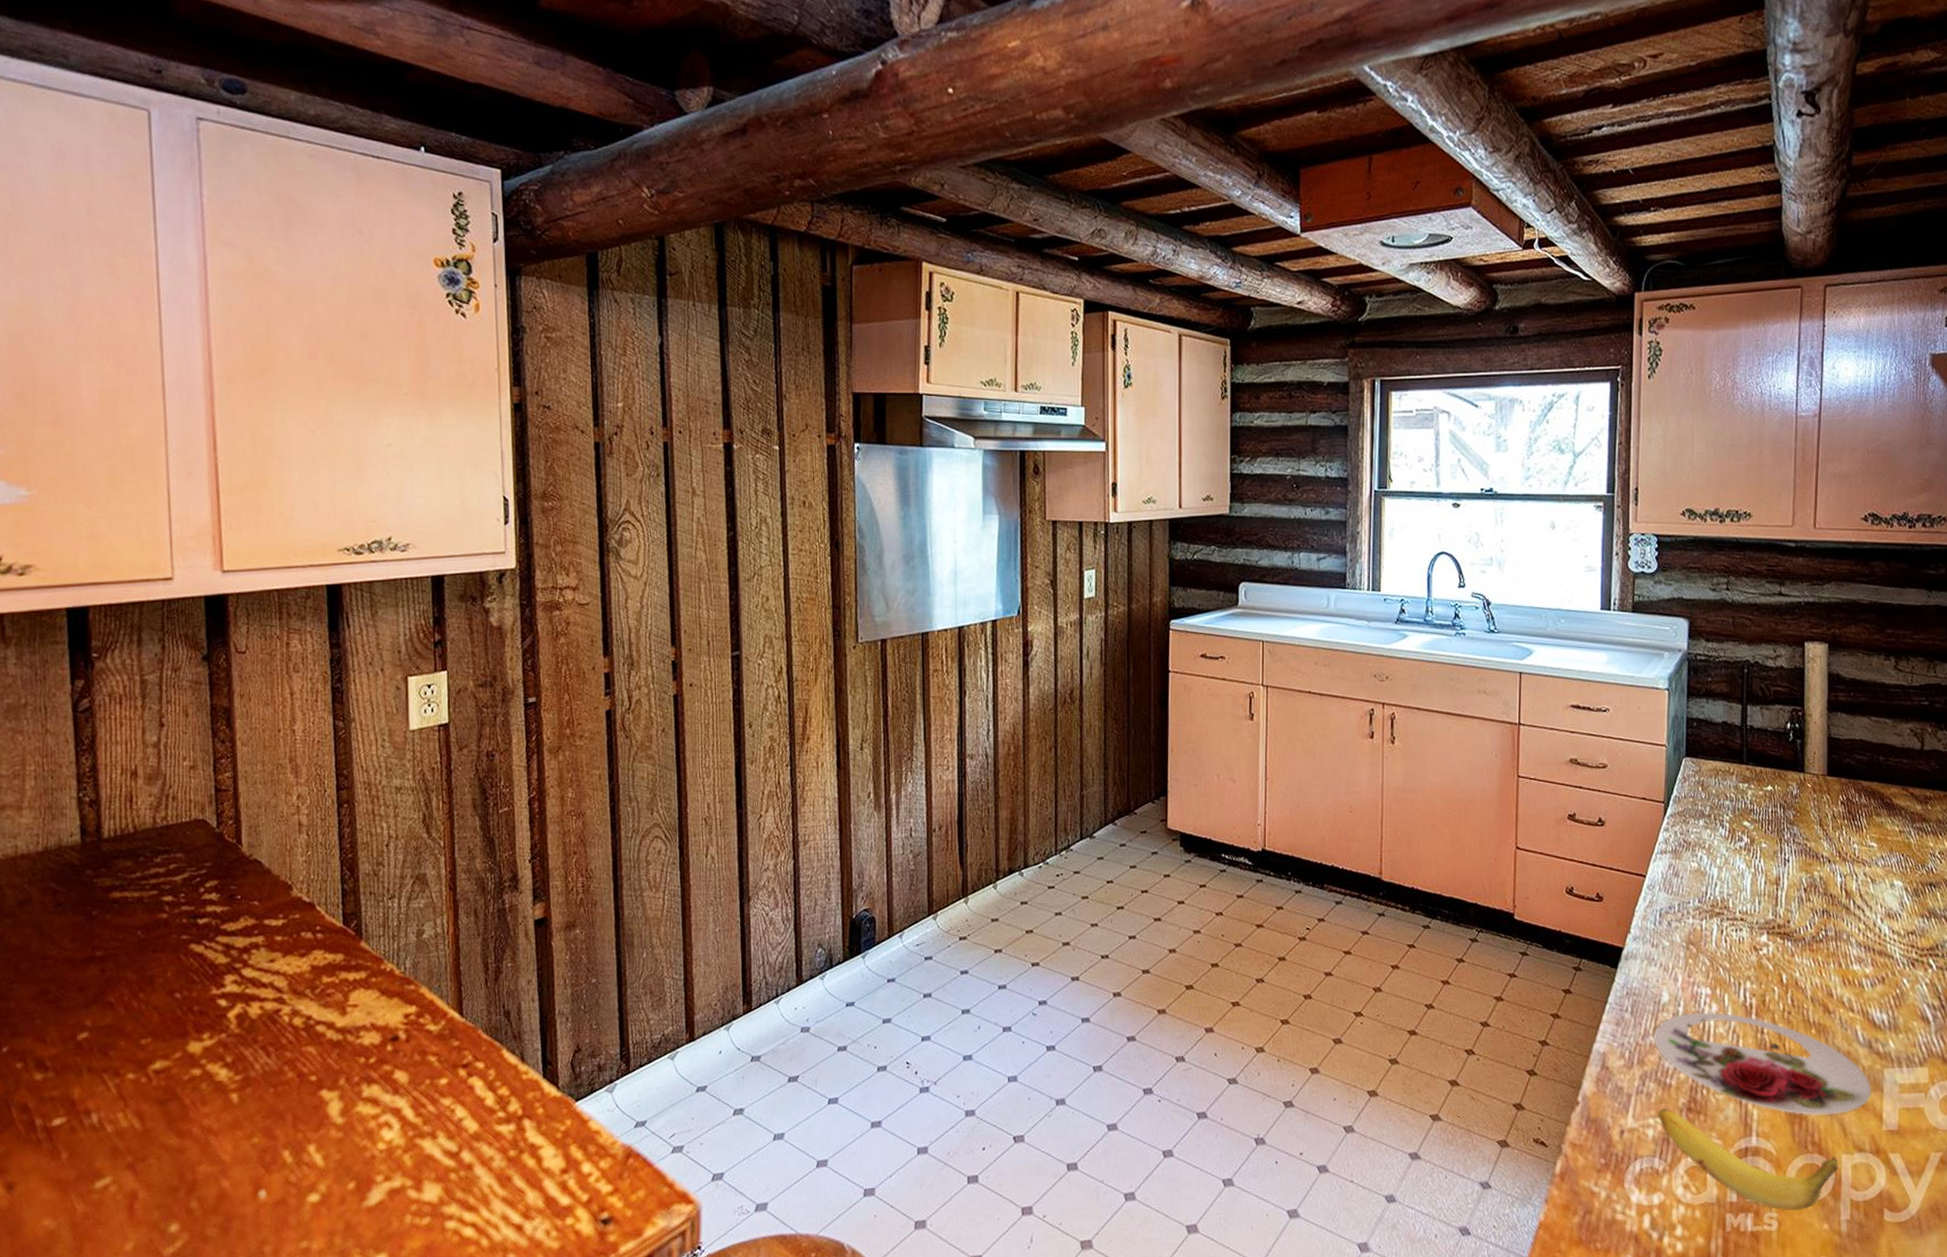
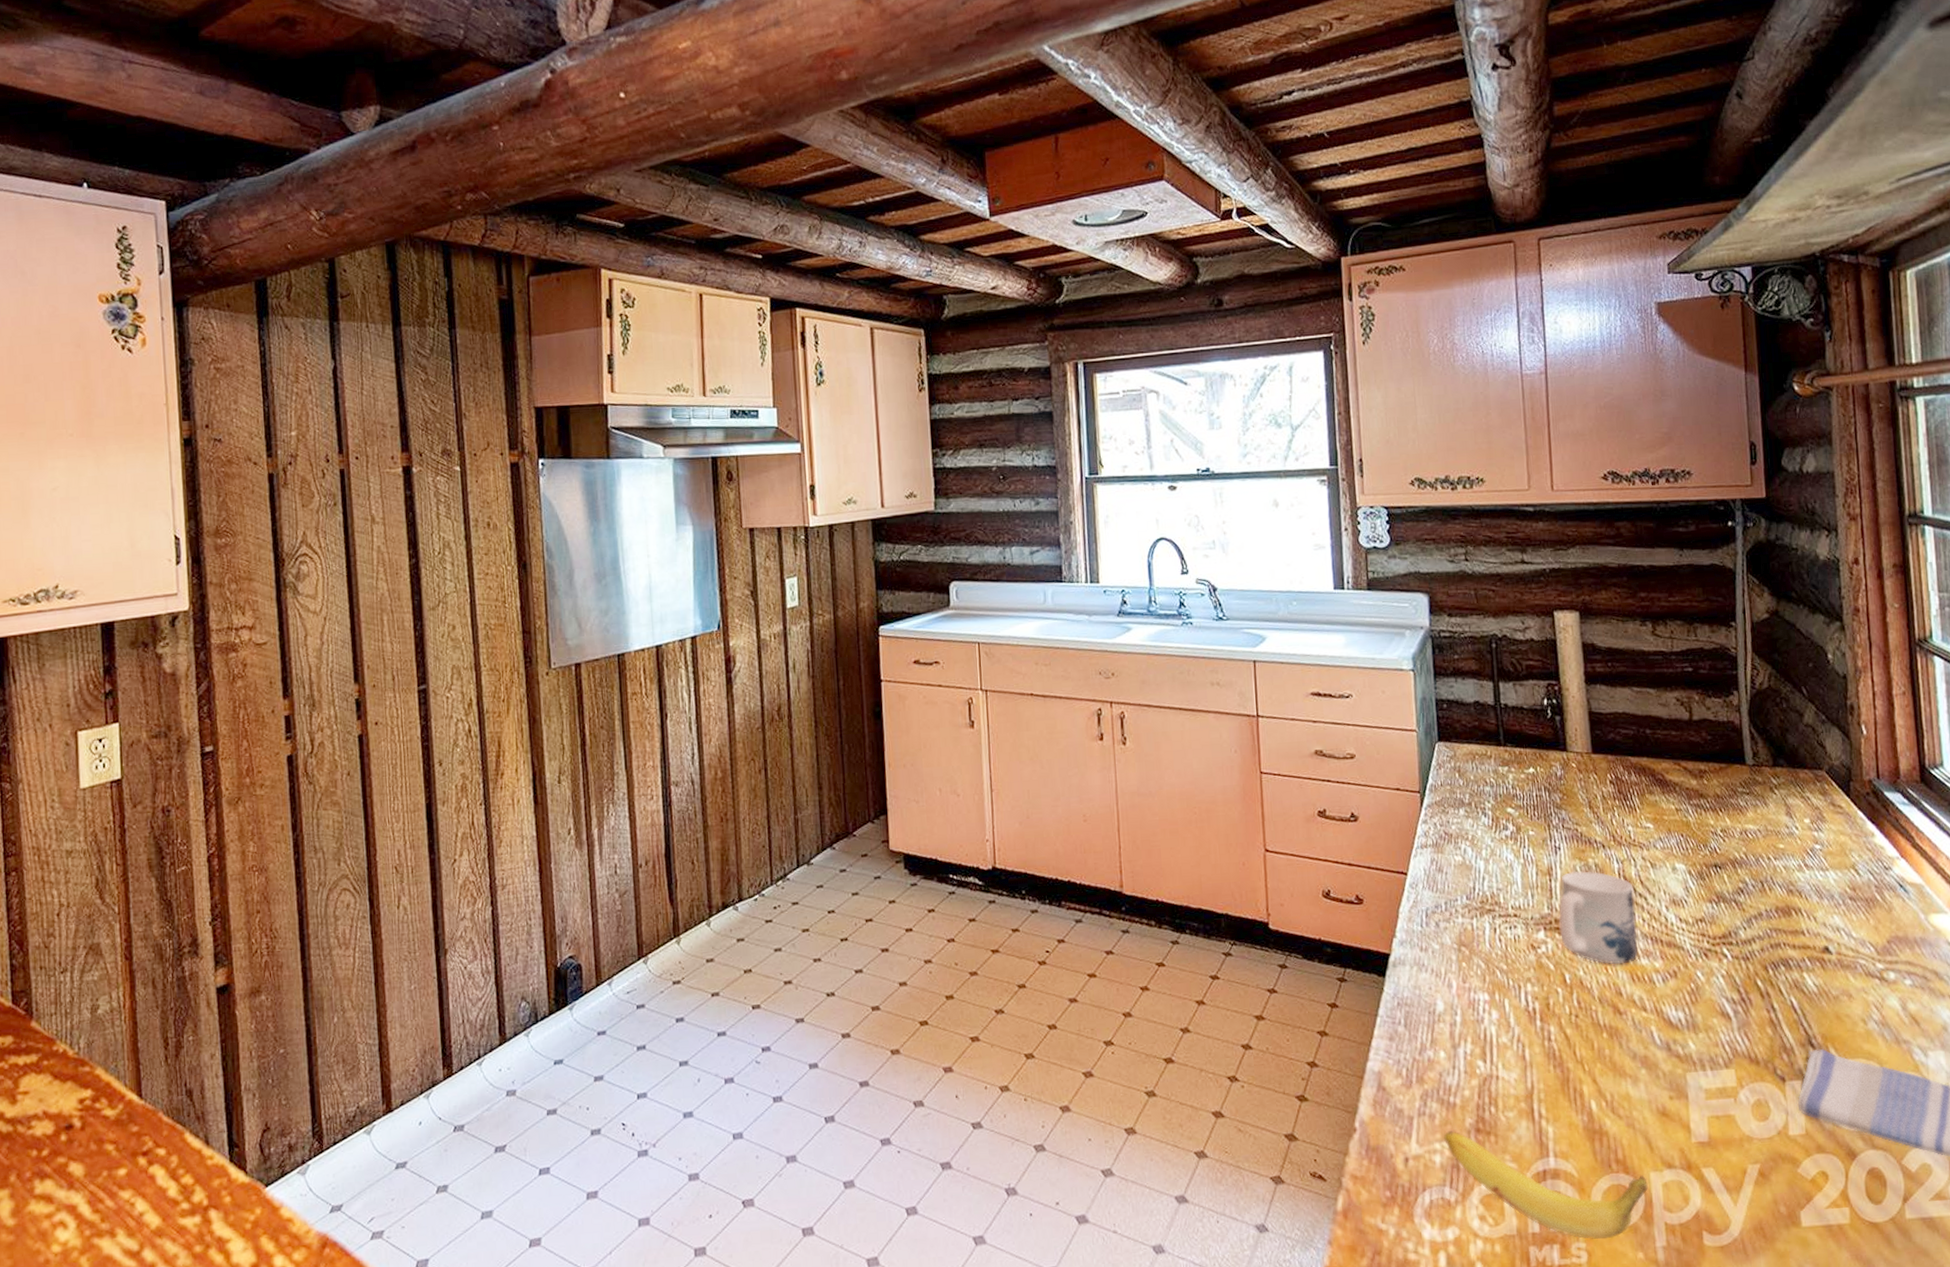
plate: present [1653,1012,1872,1115] -> none [1431,1019,1676,1130]
mug: none [1782,882,1853,969] -> present [1559,870,1639,965]

